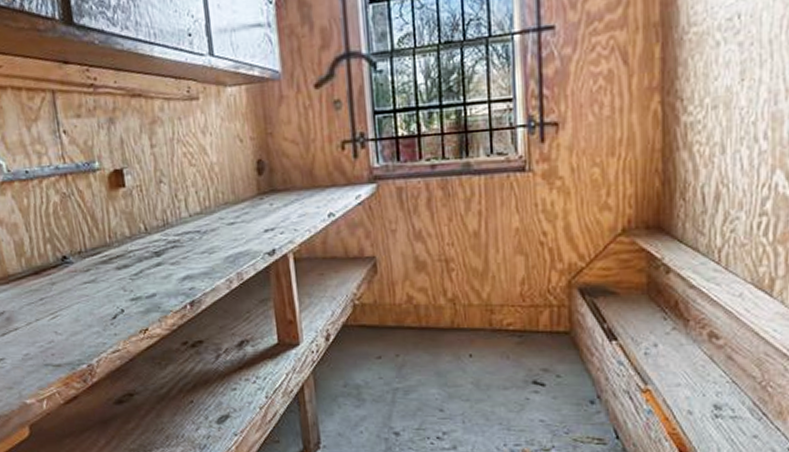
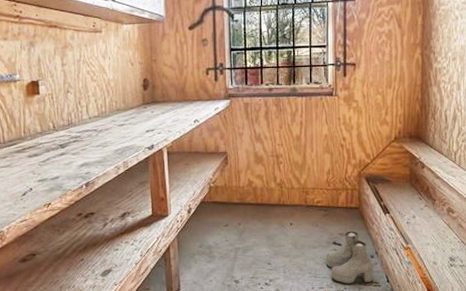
boots: none [522,365,594,440] -> present [325,231,373,284]

